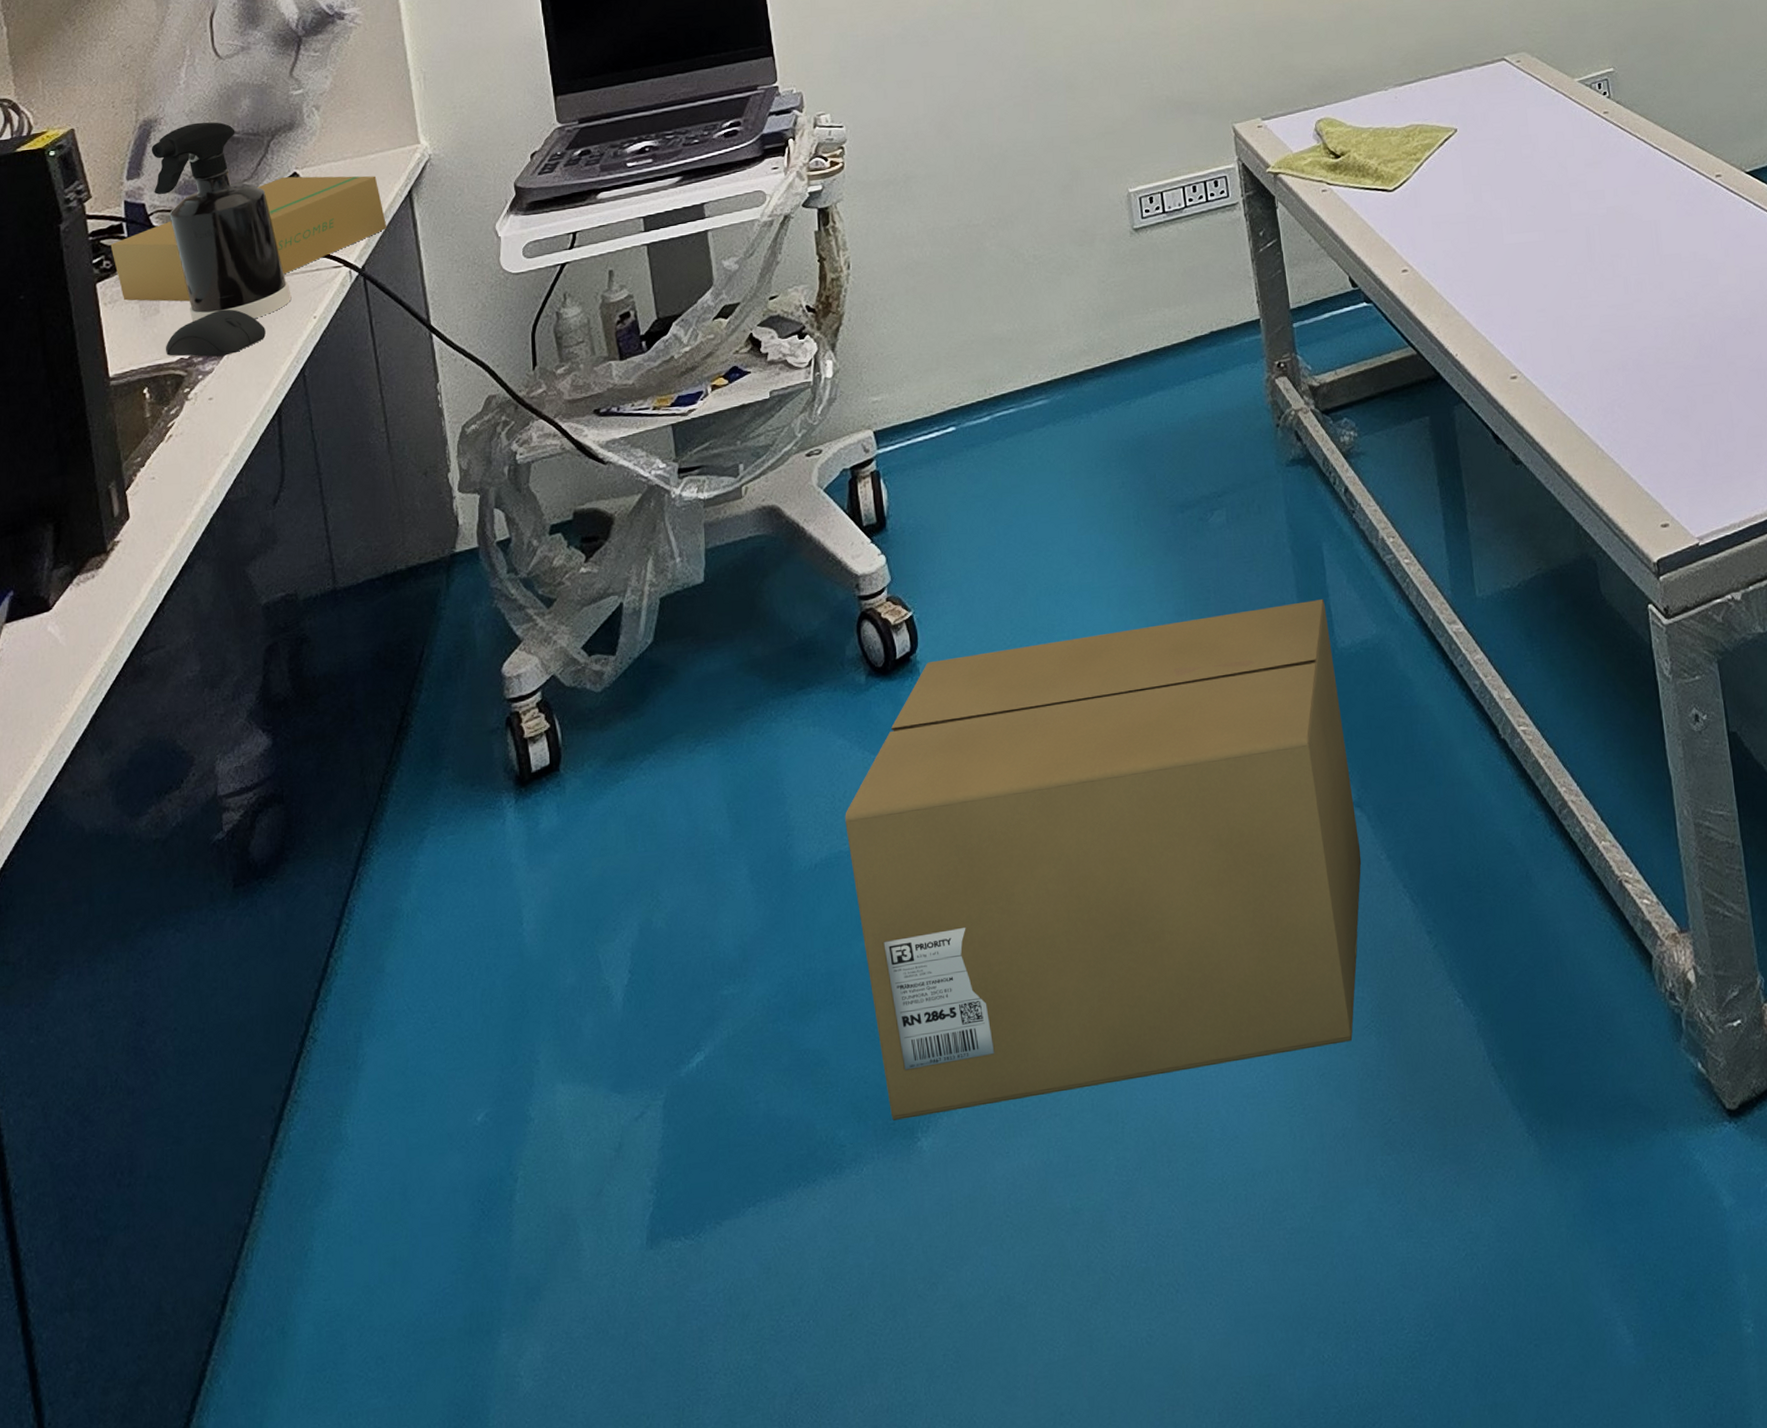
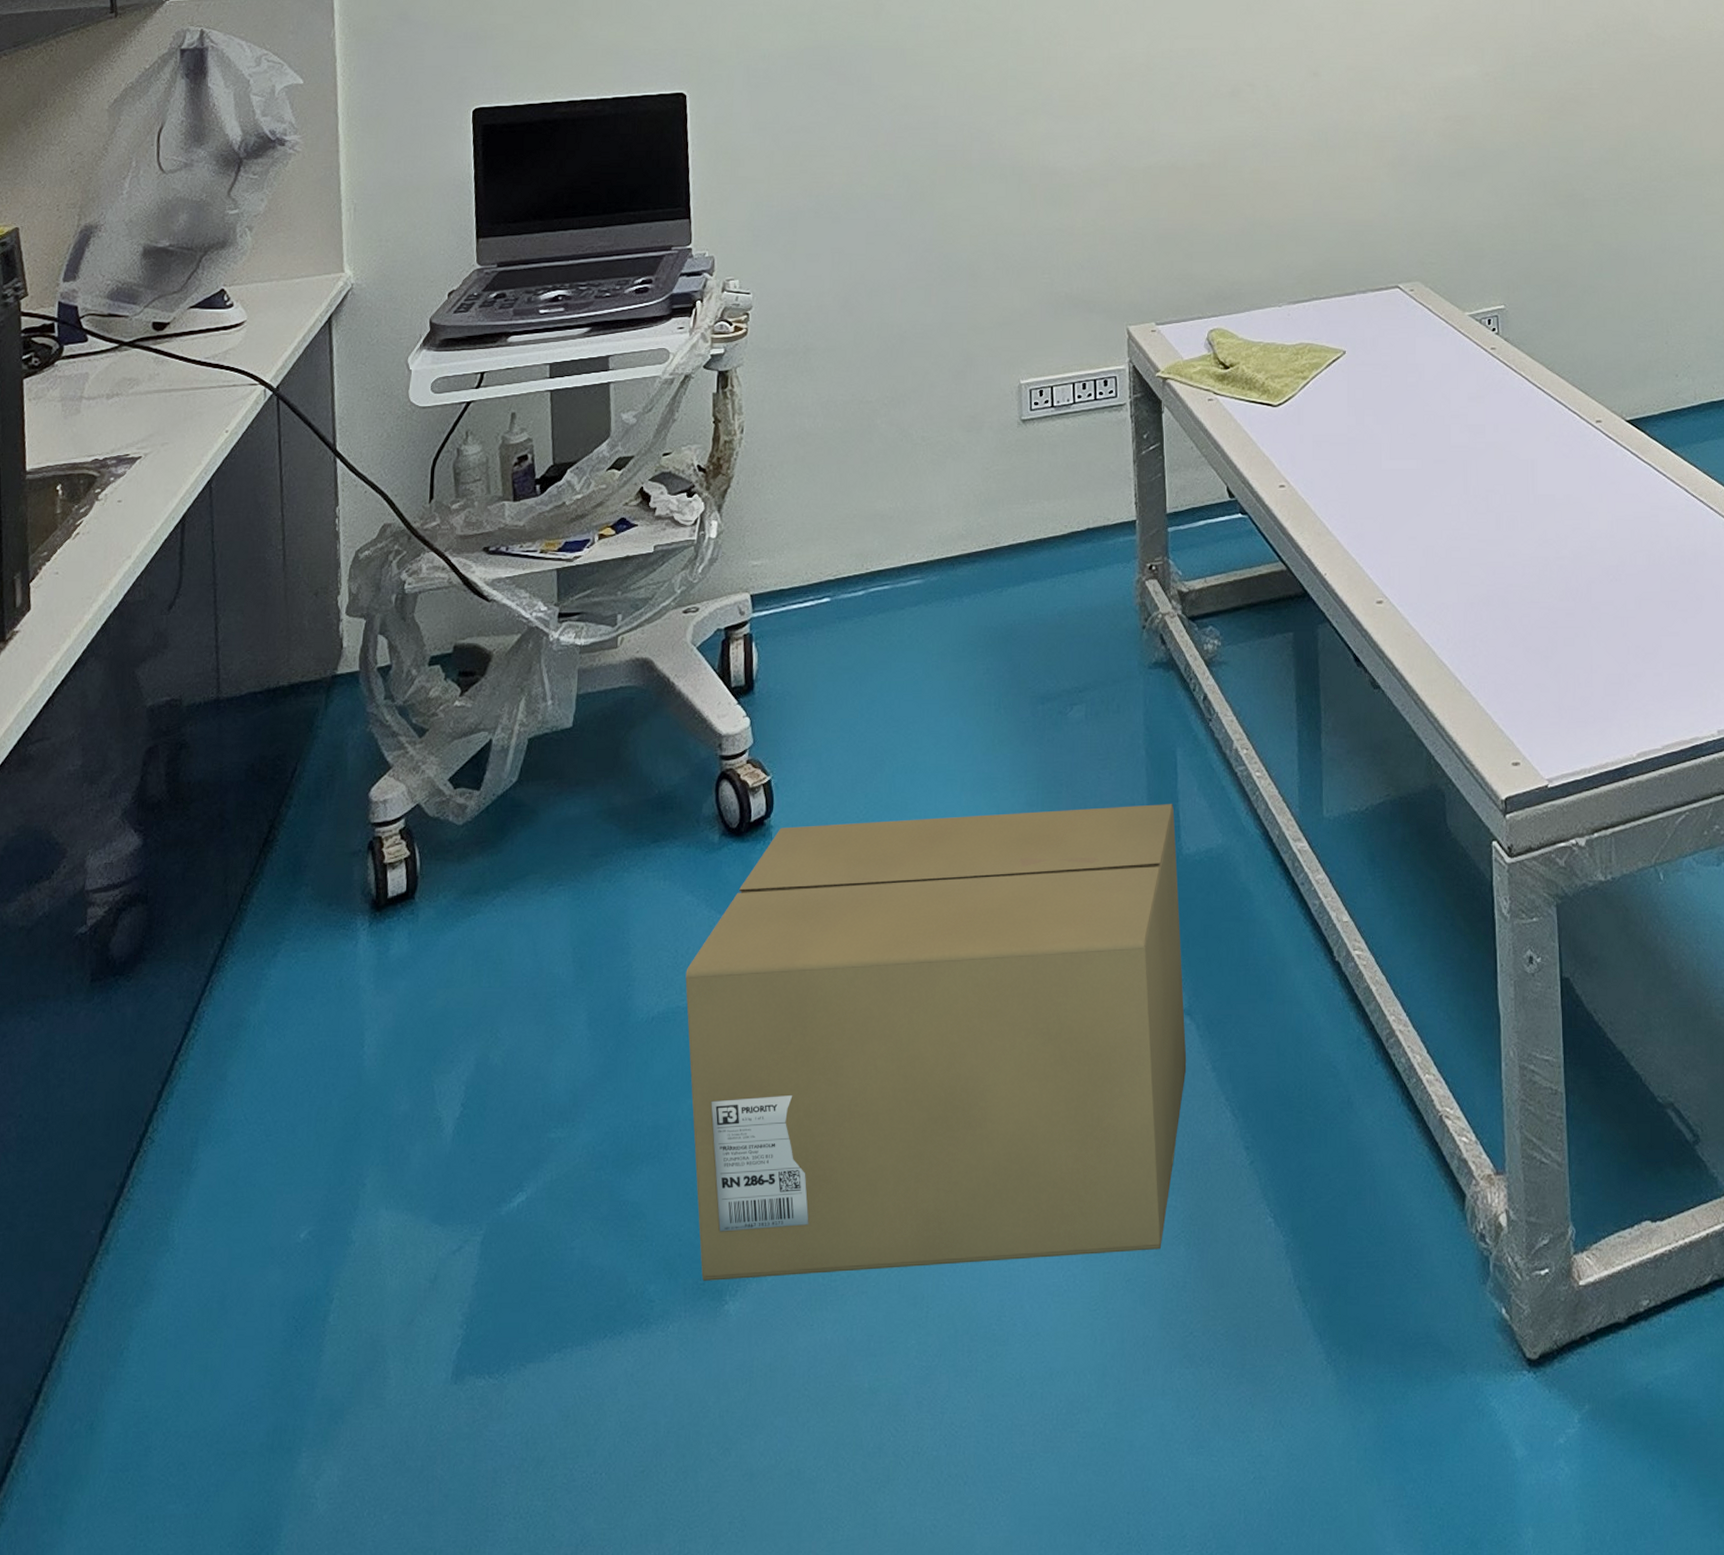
box: present [110,175,387,302] -> none [40,292,305,405]
spray bottle: present [151,122,292,322] -> none [87,232,207,428]
computer mouse: present [165,309,266,357] -> none [81,416,179,461]

